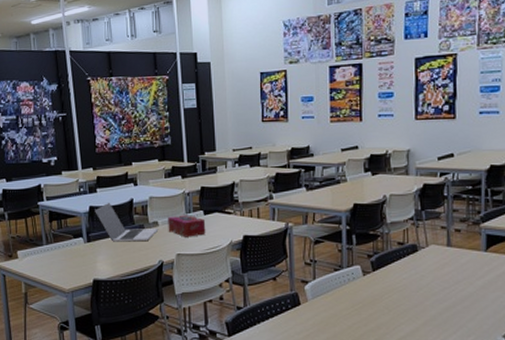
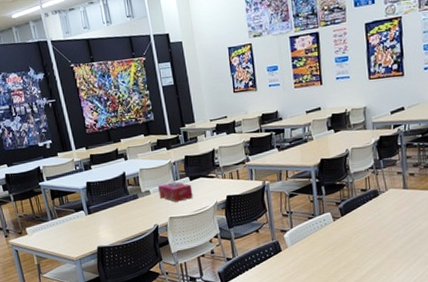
laptop: present [95,203,158,242] -> none [92,178,150,212]

